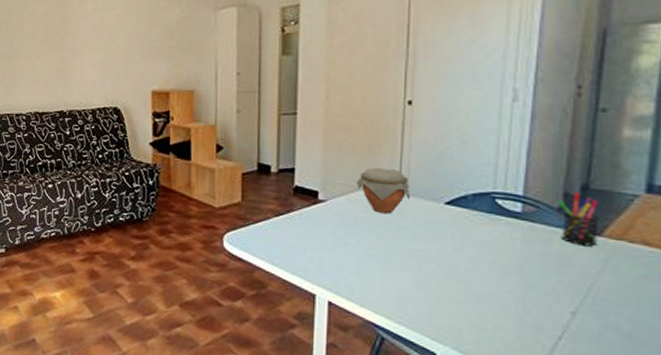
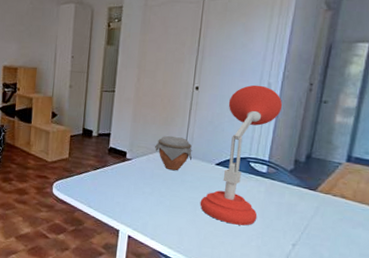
desk lamp: none [426,93,537,287] -> present [200,85,282,226]
pen holder: present [557,191,599,247] -> none [290,159,316,199]

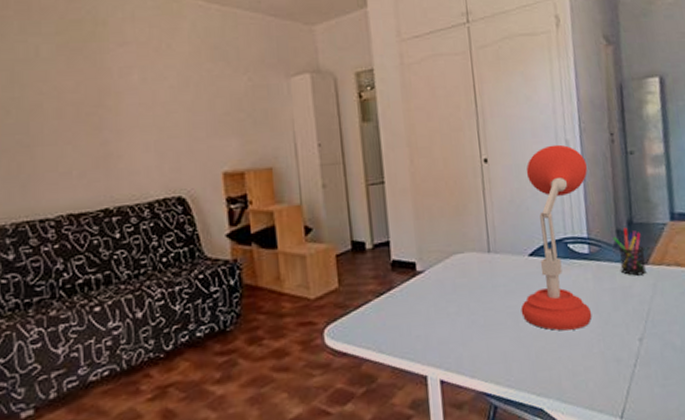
jar: present [155,135,192,171] -> none [450,228,499,276]
pen holder: none [290,159,316,199] -> present [612,227,646,276]

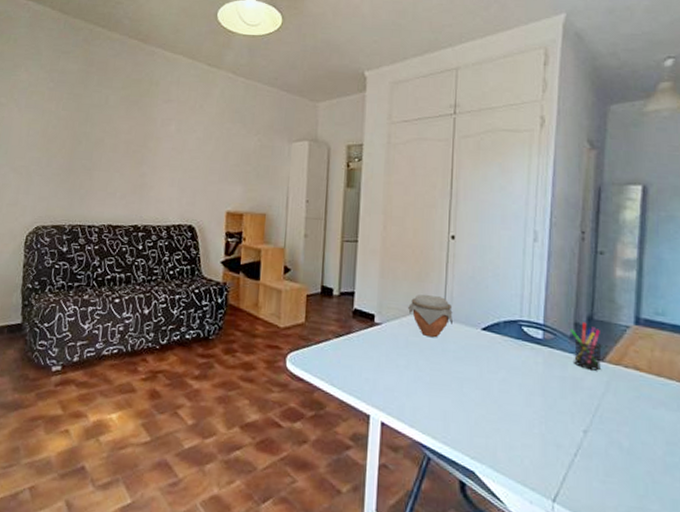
jar: none [450,228,499,276] -> present [408,294,453,338]
desk lamp: present [521,144,592,331] -> none [466,233,552,407]

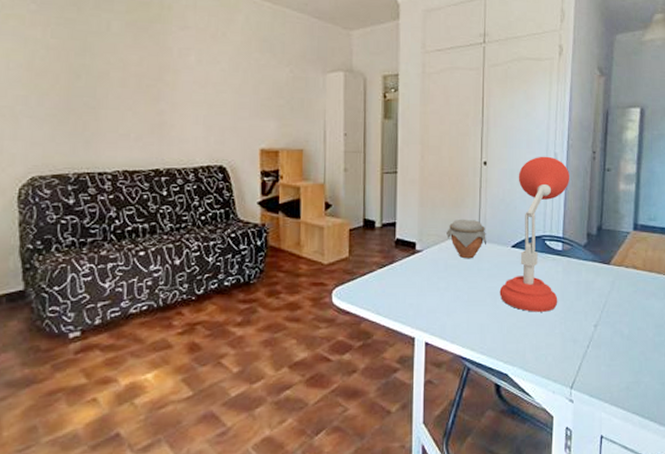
desk lamp: none [466,233,552,407] -> present [499,156,569,312]
pen holder: present [569,322,602,371] -> none [583,232,608,273]

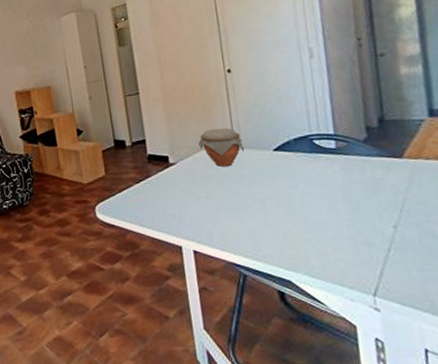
desk lamp: present [499,156,569,312] -> none [267,52,341,216]

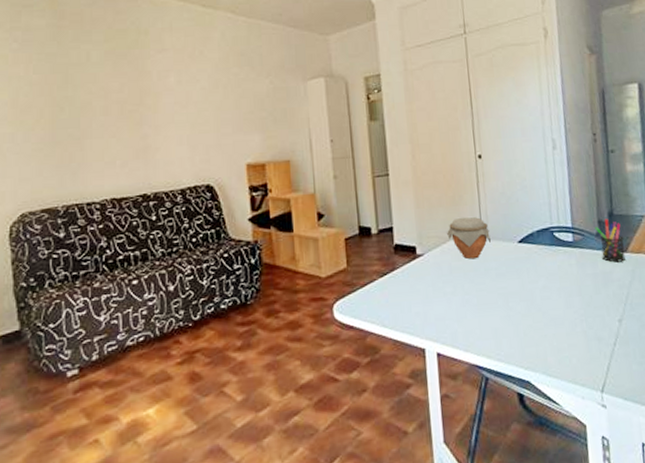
pen holder: none [362,124,401,169] -> present [595,218,625,263]

